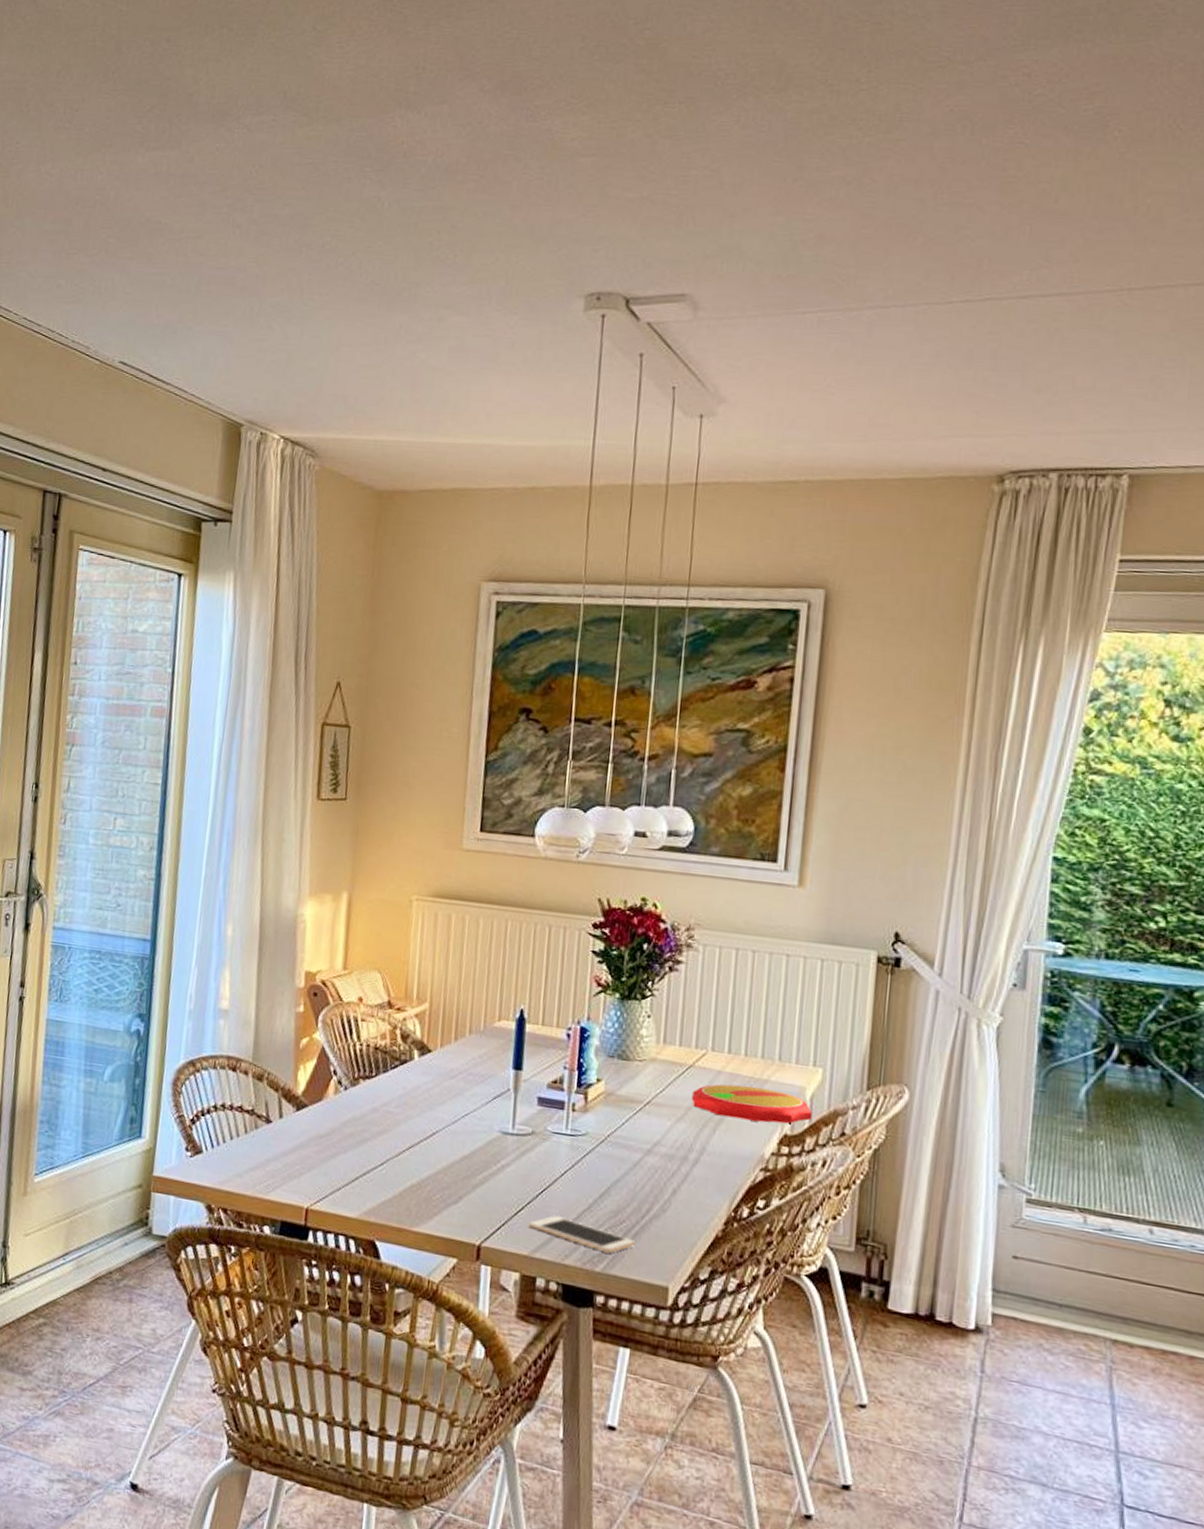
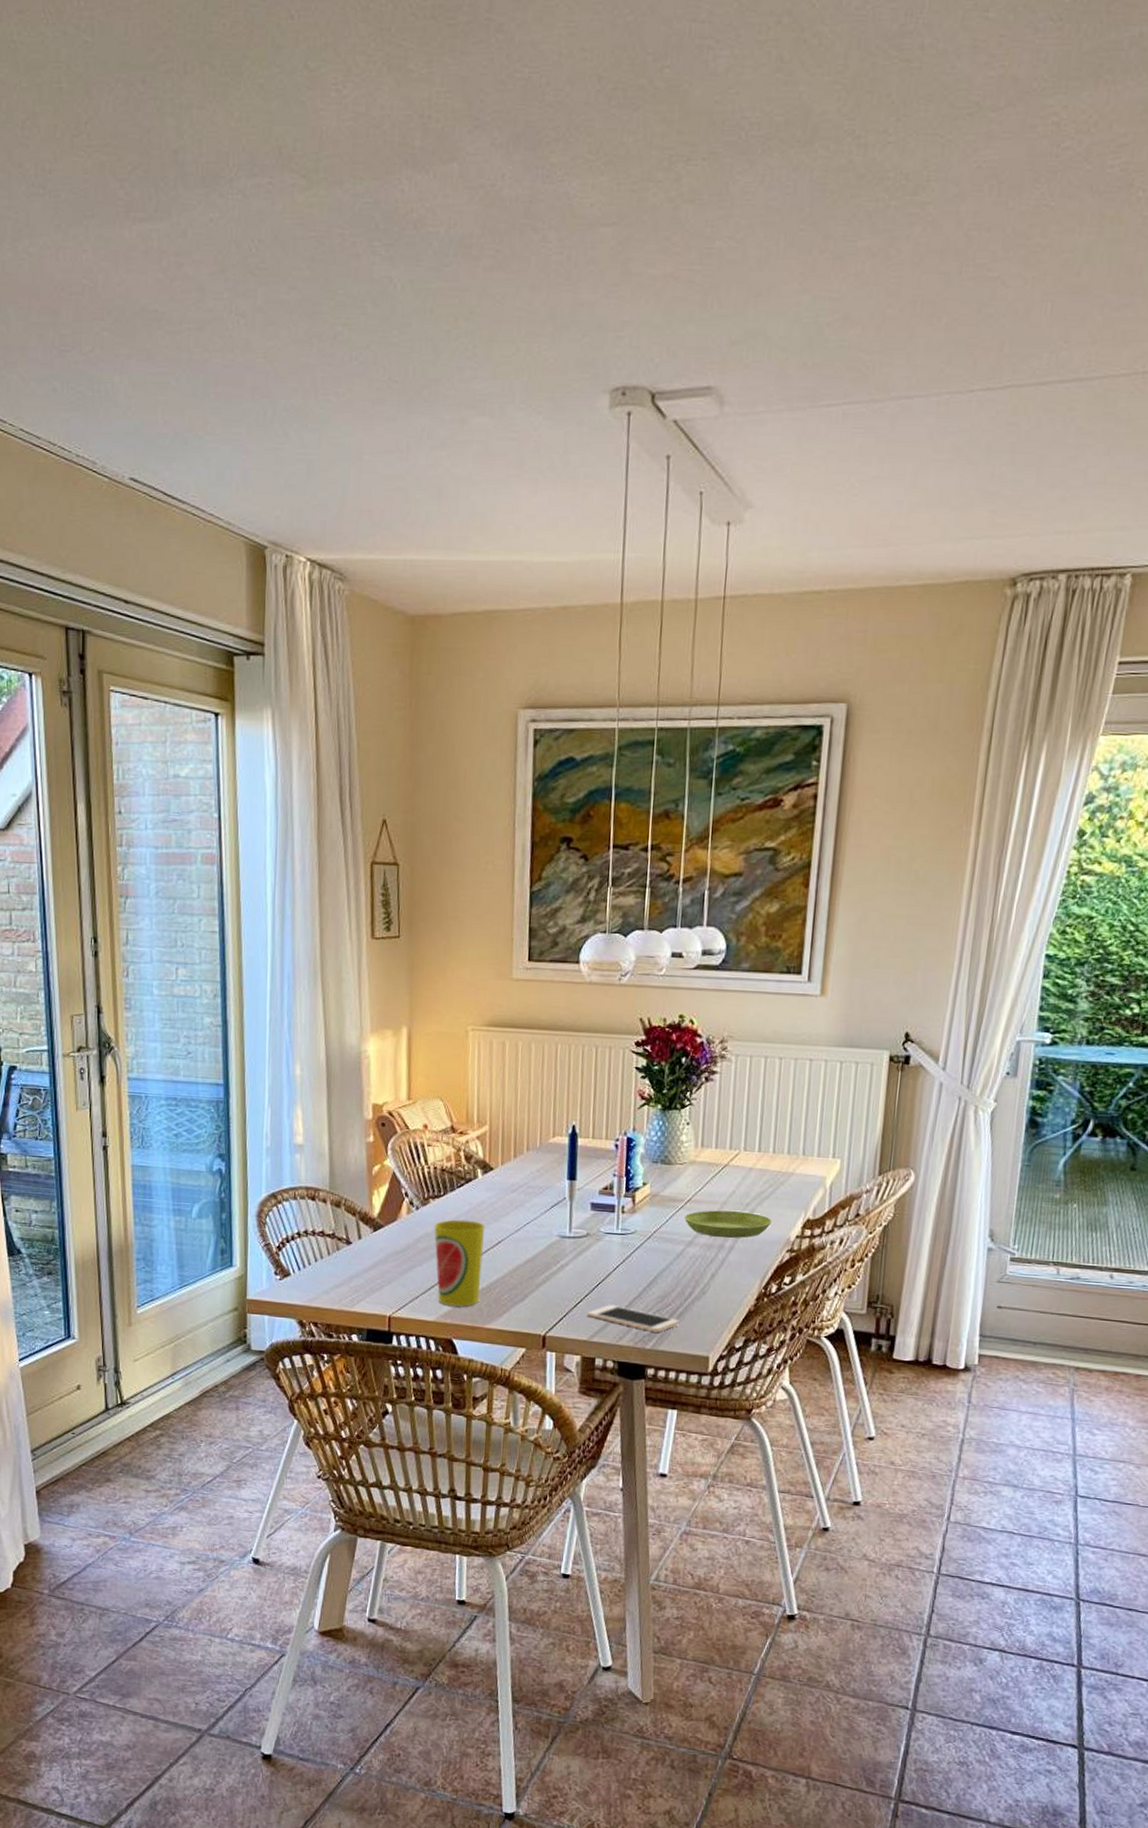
cup: none [362,1104,419,1204] -> present [434,1219,485,1307]
saucer: none [642,1115,743,1151] -> present [684,1210,772,1239]
plate: present [692,1084,813,1124] -> none [727,1179,832,1210]

